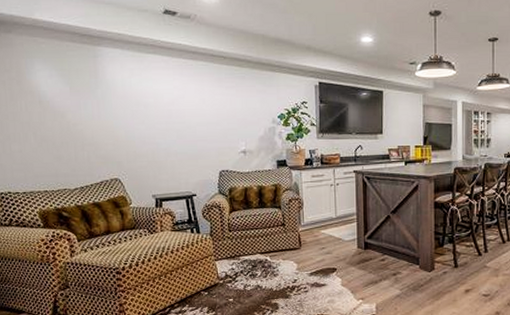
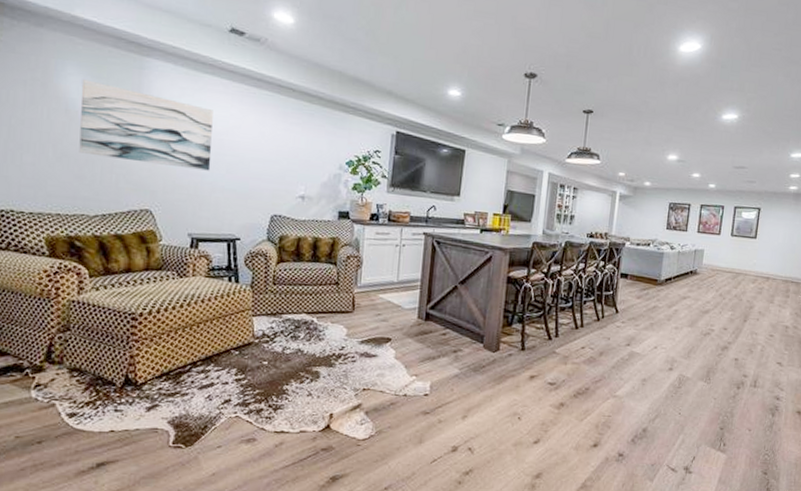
wall art: none [48,73,164,139] -> present [79,79,213,171]

